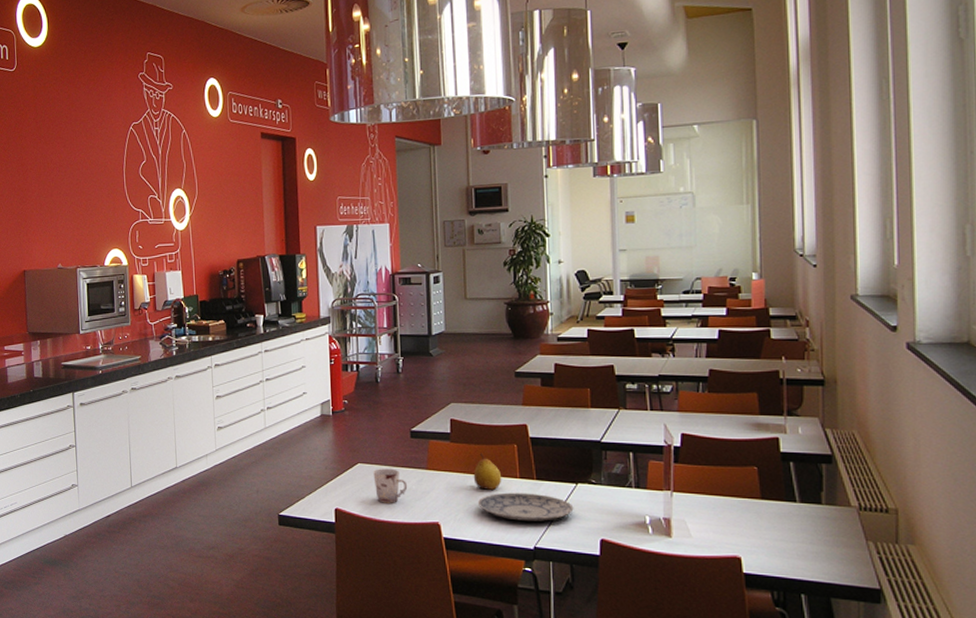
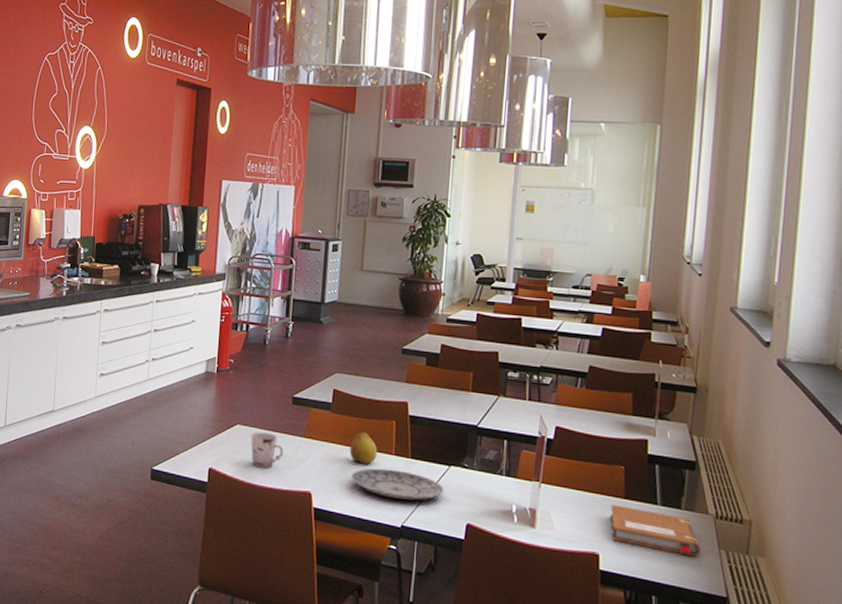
notebook: none [748,505,846,551] -> present [610,504,700,557]

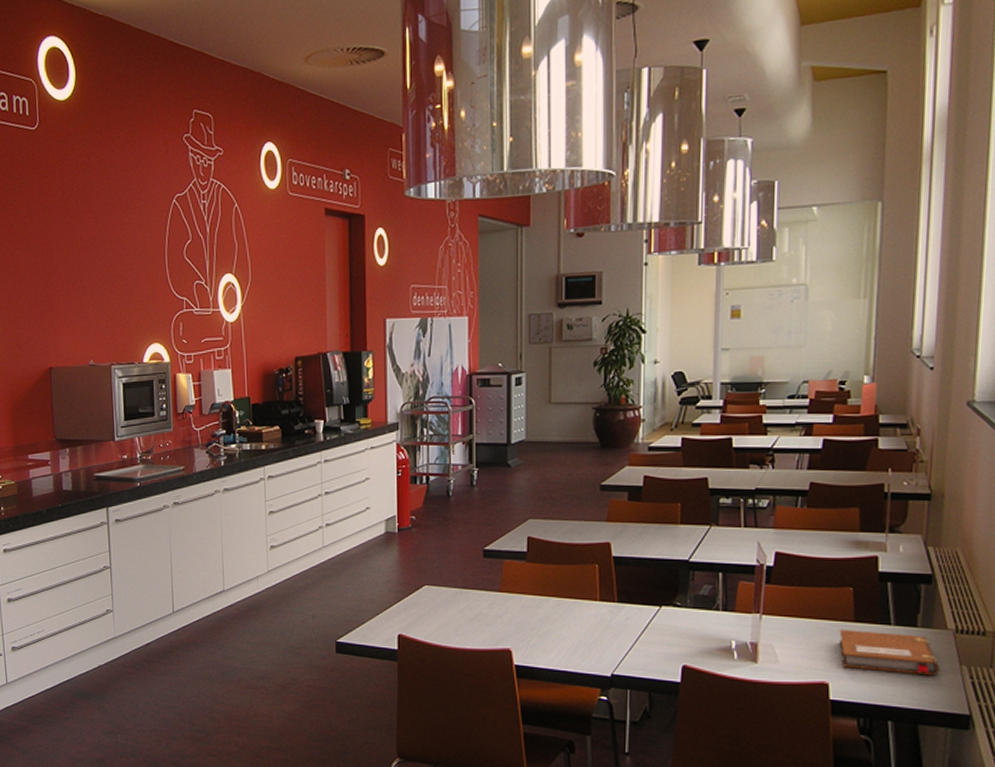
cup: present [251,432,284,469] -> none [441,591,478,629]
fruit: present [349,426,378,464] -> none [550,573,581,613]
plate: present [351,468,444,501] -> none [554,616,656,647]

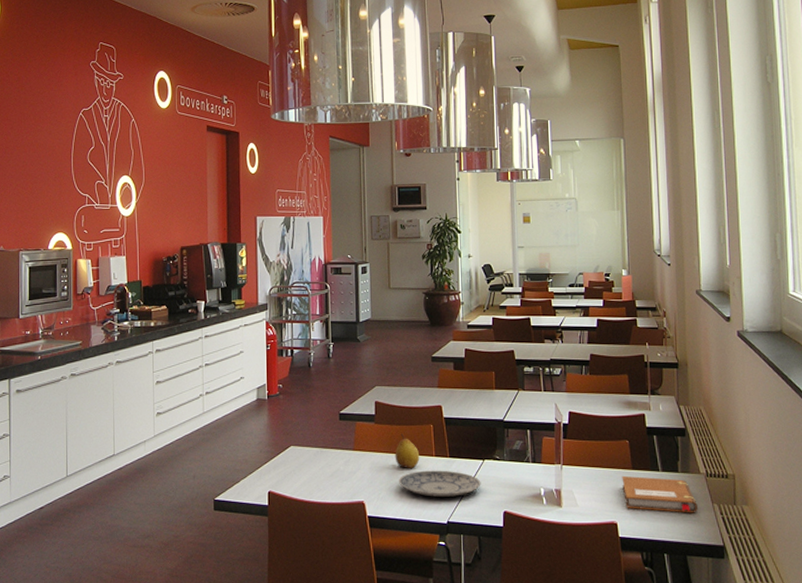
fruit: none [550,573,581,613] -> present [395,433,420,468]
plate: none [554,616,656,647] -> present [399,470,481,497]

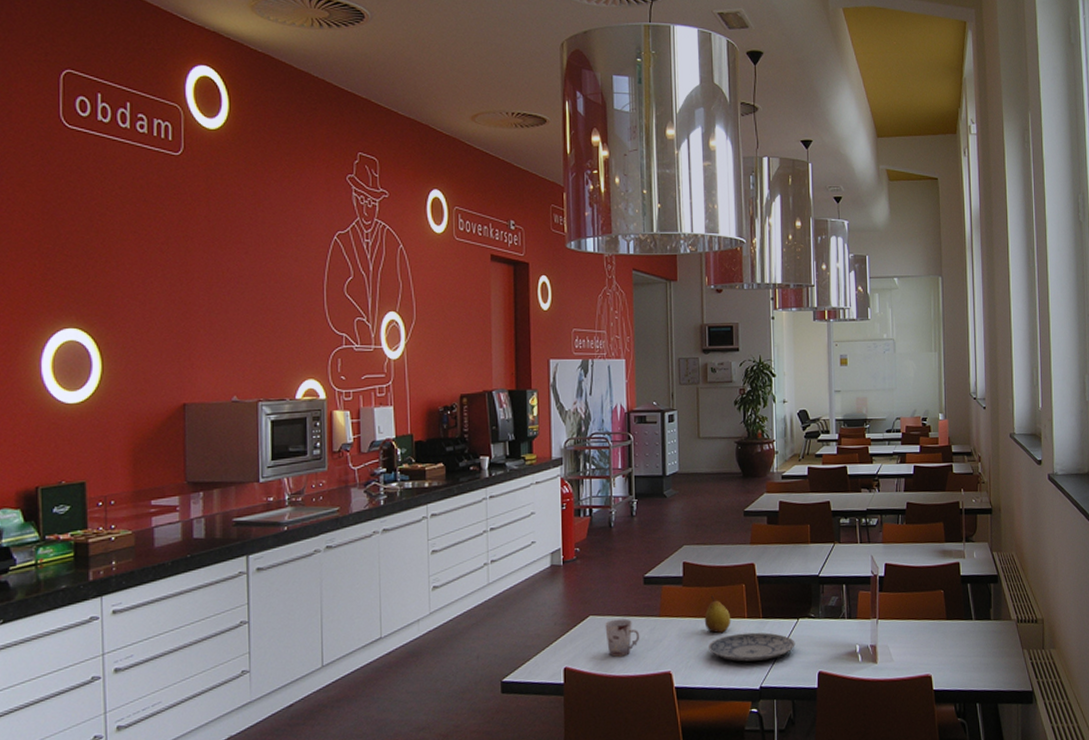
cup: none [305,450,336,485] -> present [605,618,640,657]
notebook: present [622,475,698,513] -> none [936,626,1009,661]

